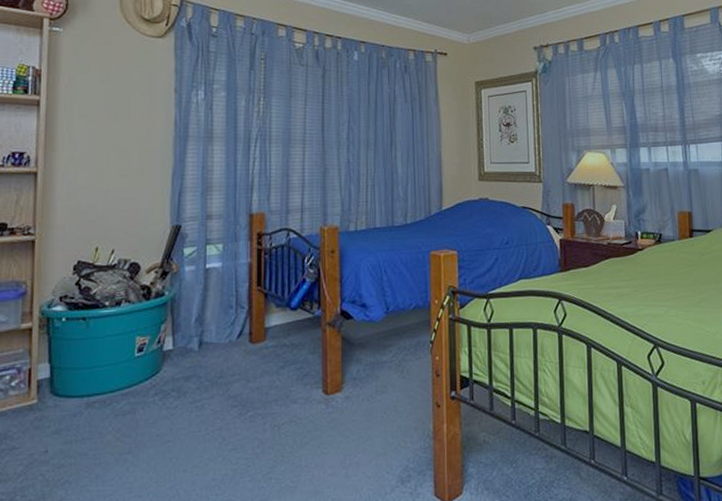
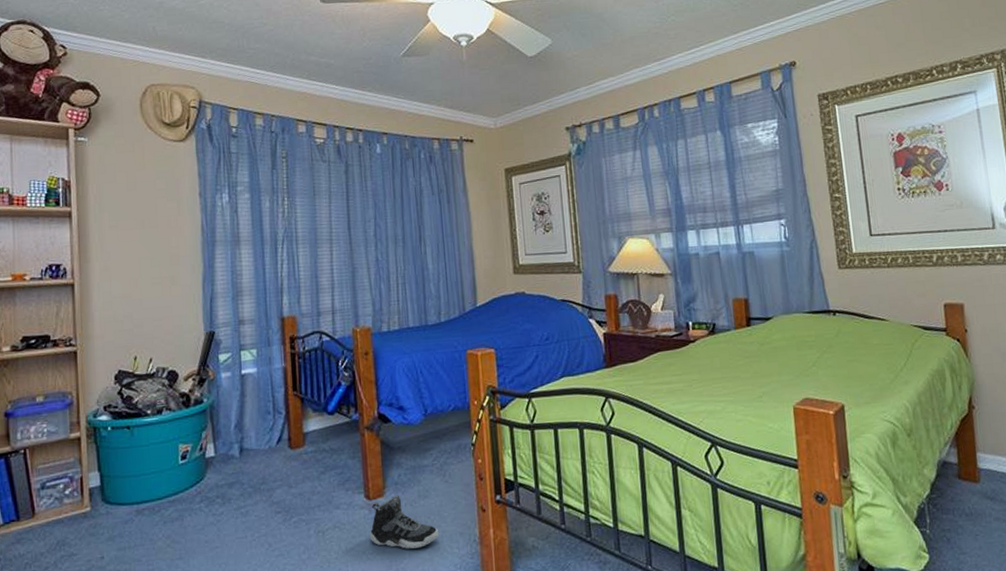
sneaker: none [326,390,393,444] -> present [370,495,438,549]

